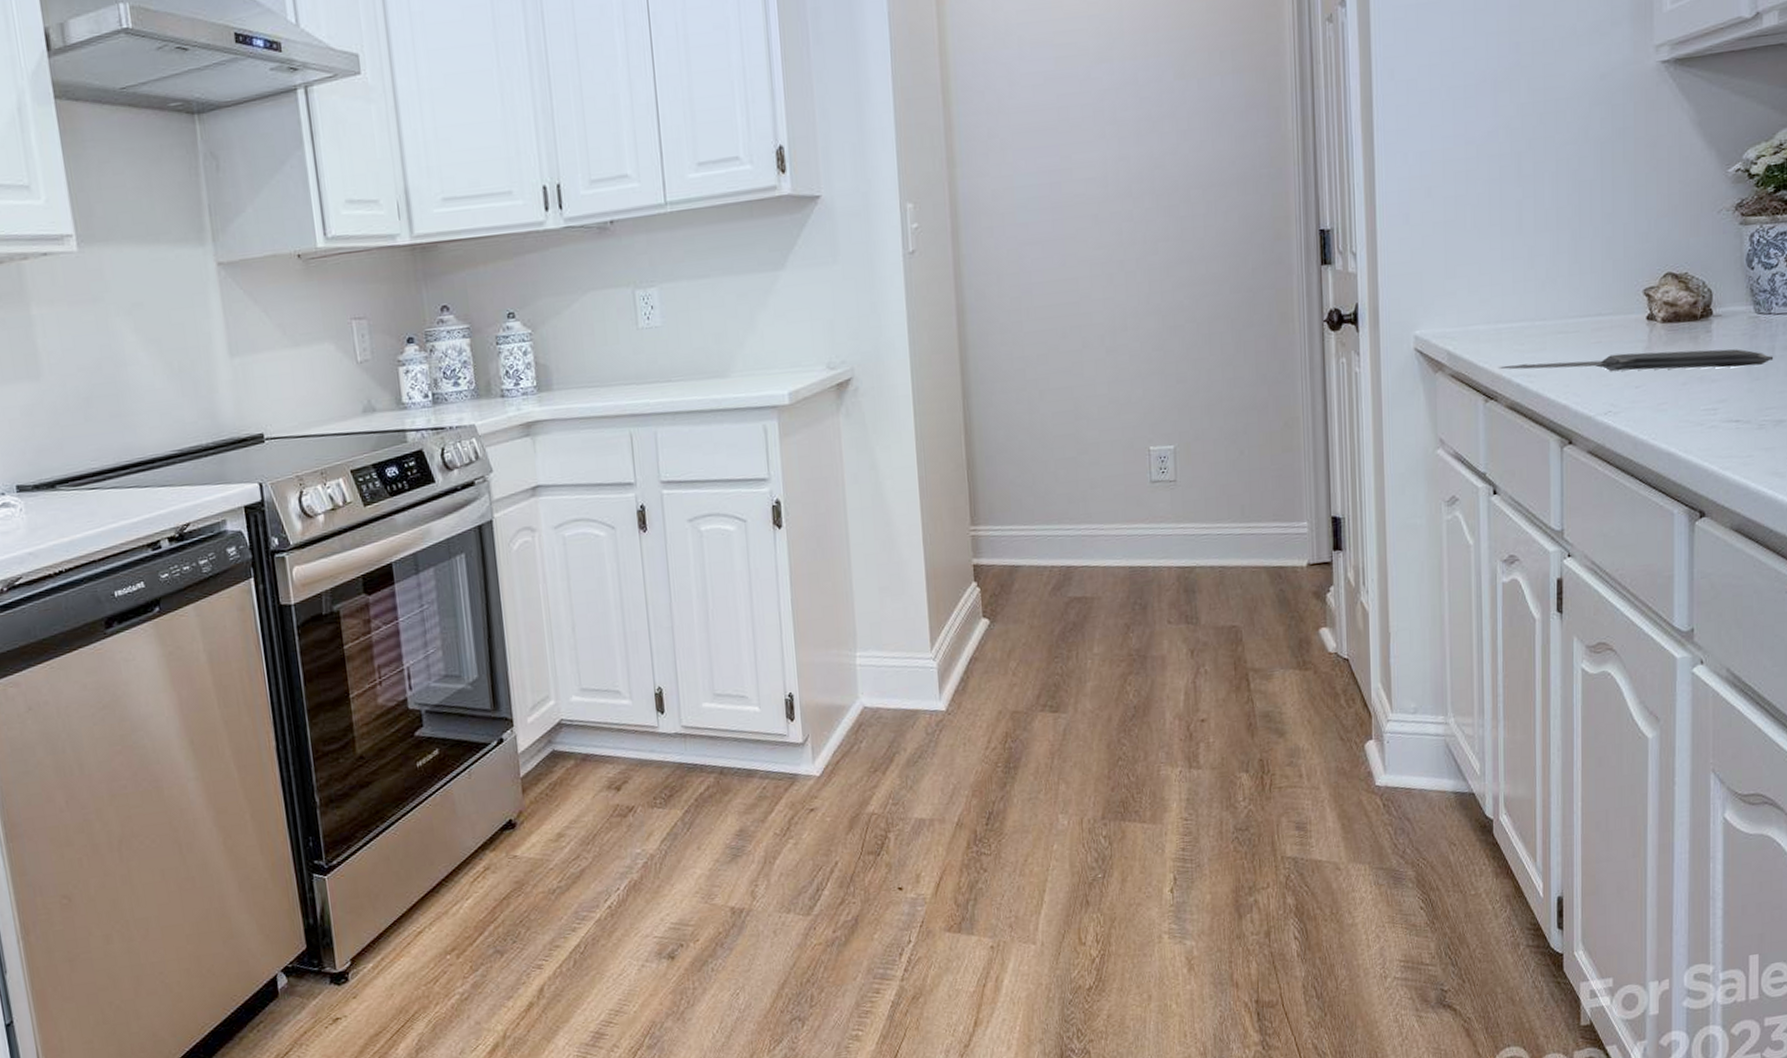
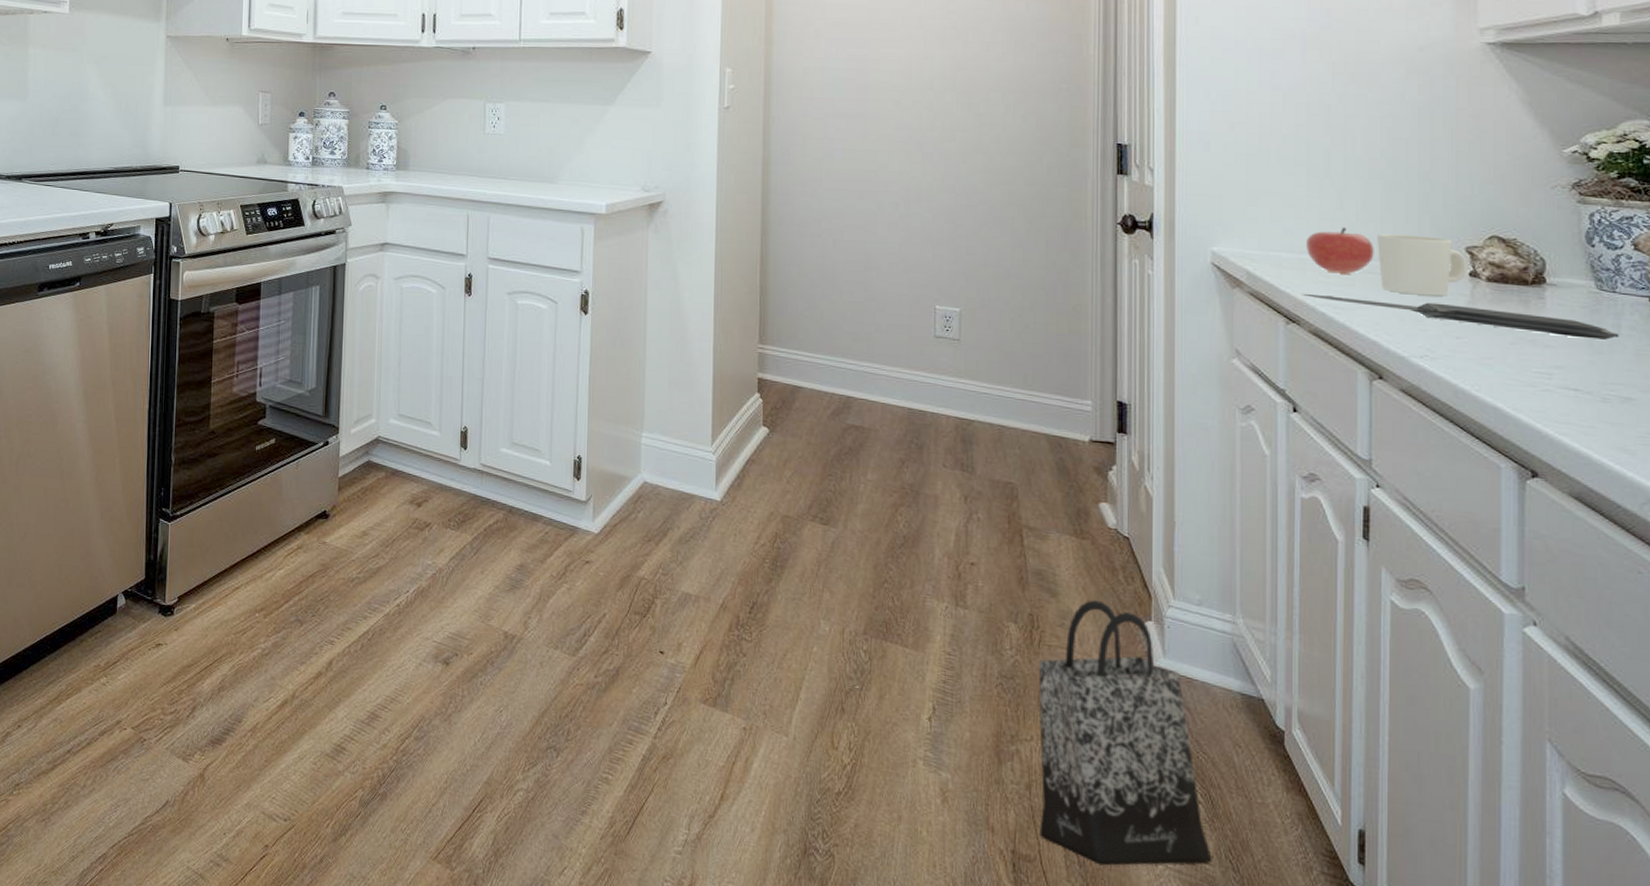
shopping bag: none [1270,730,1434,993] -> present [1038,600,1212,866]
fruit: none [1502,287,1563,339] -> present [1306,227,1374,274]
mug: none [1565,283,1646,350] -> present [1377,234,1468,297]

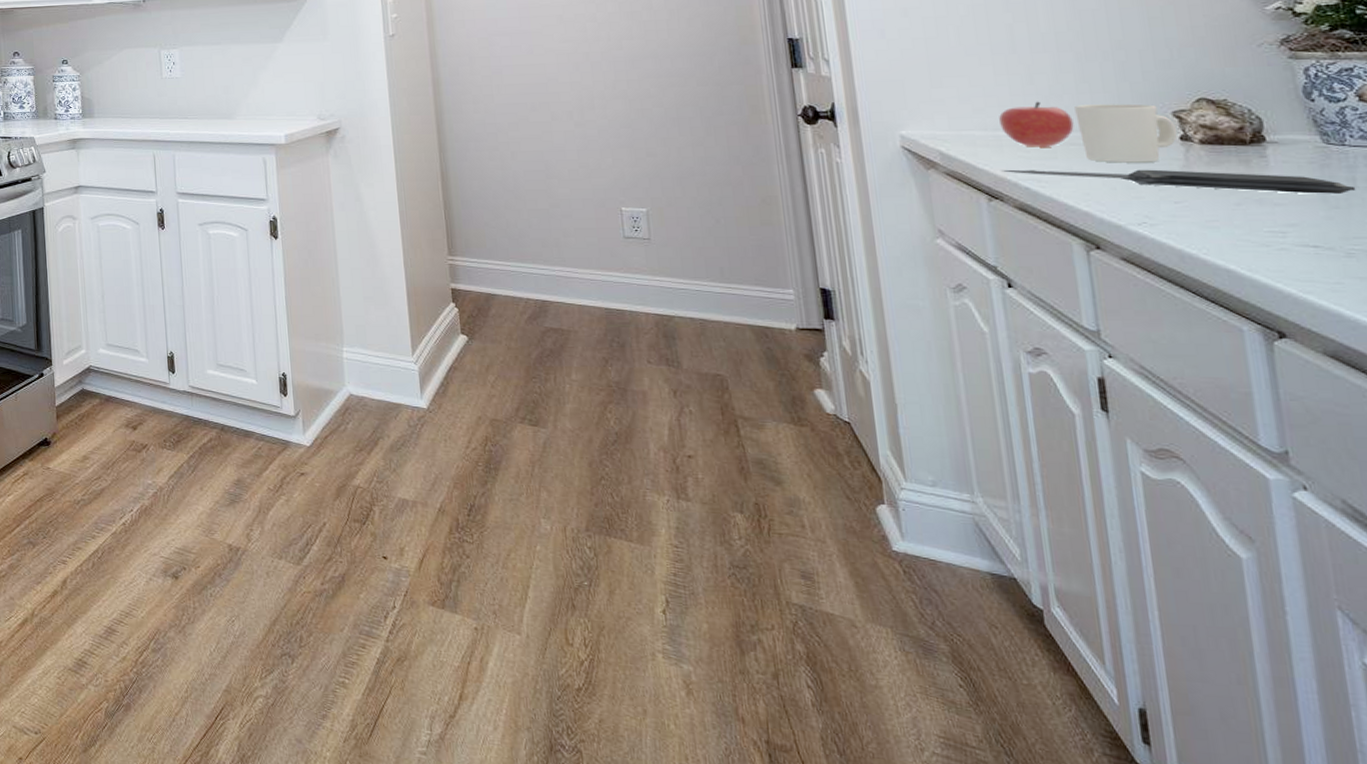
shopping bag: present [1038,600,1212,866] -> none [770,486,982,754]

